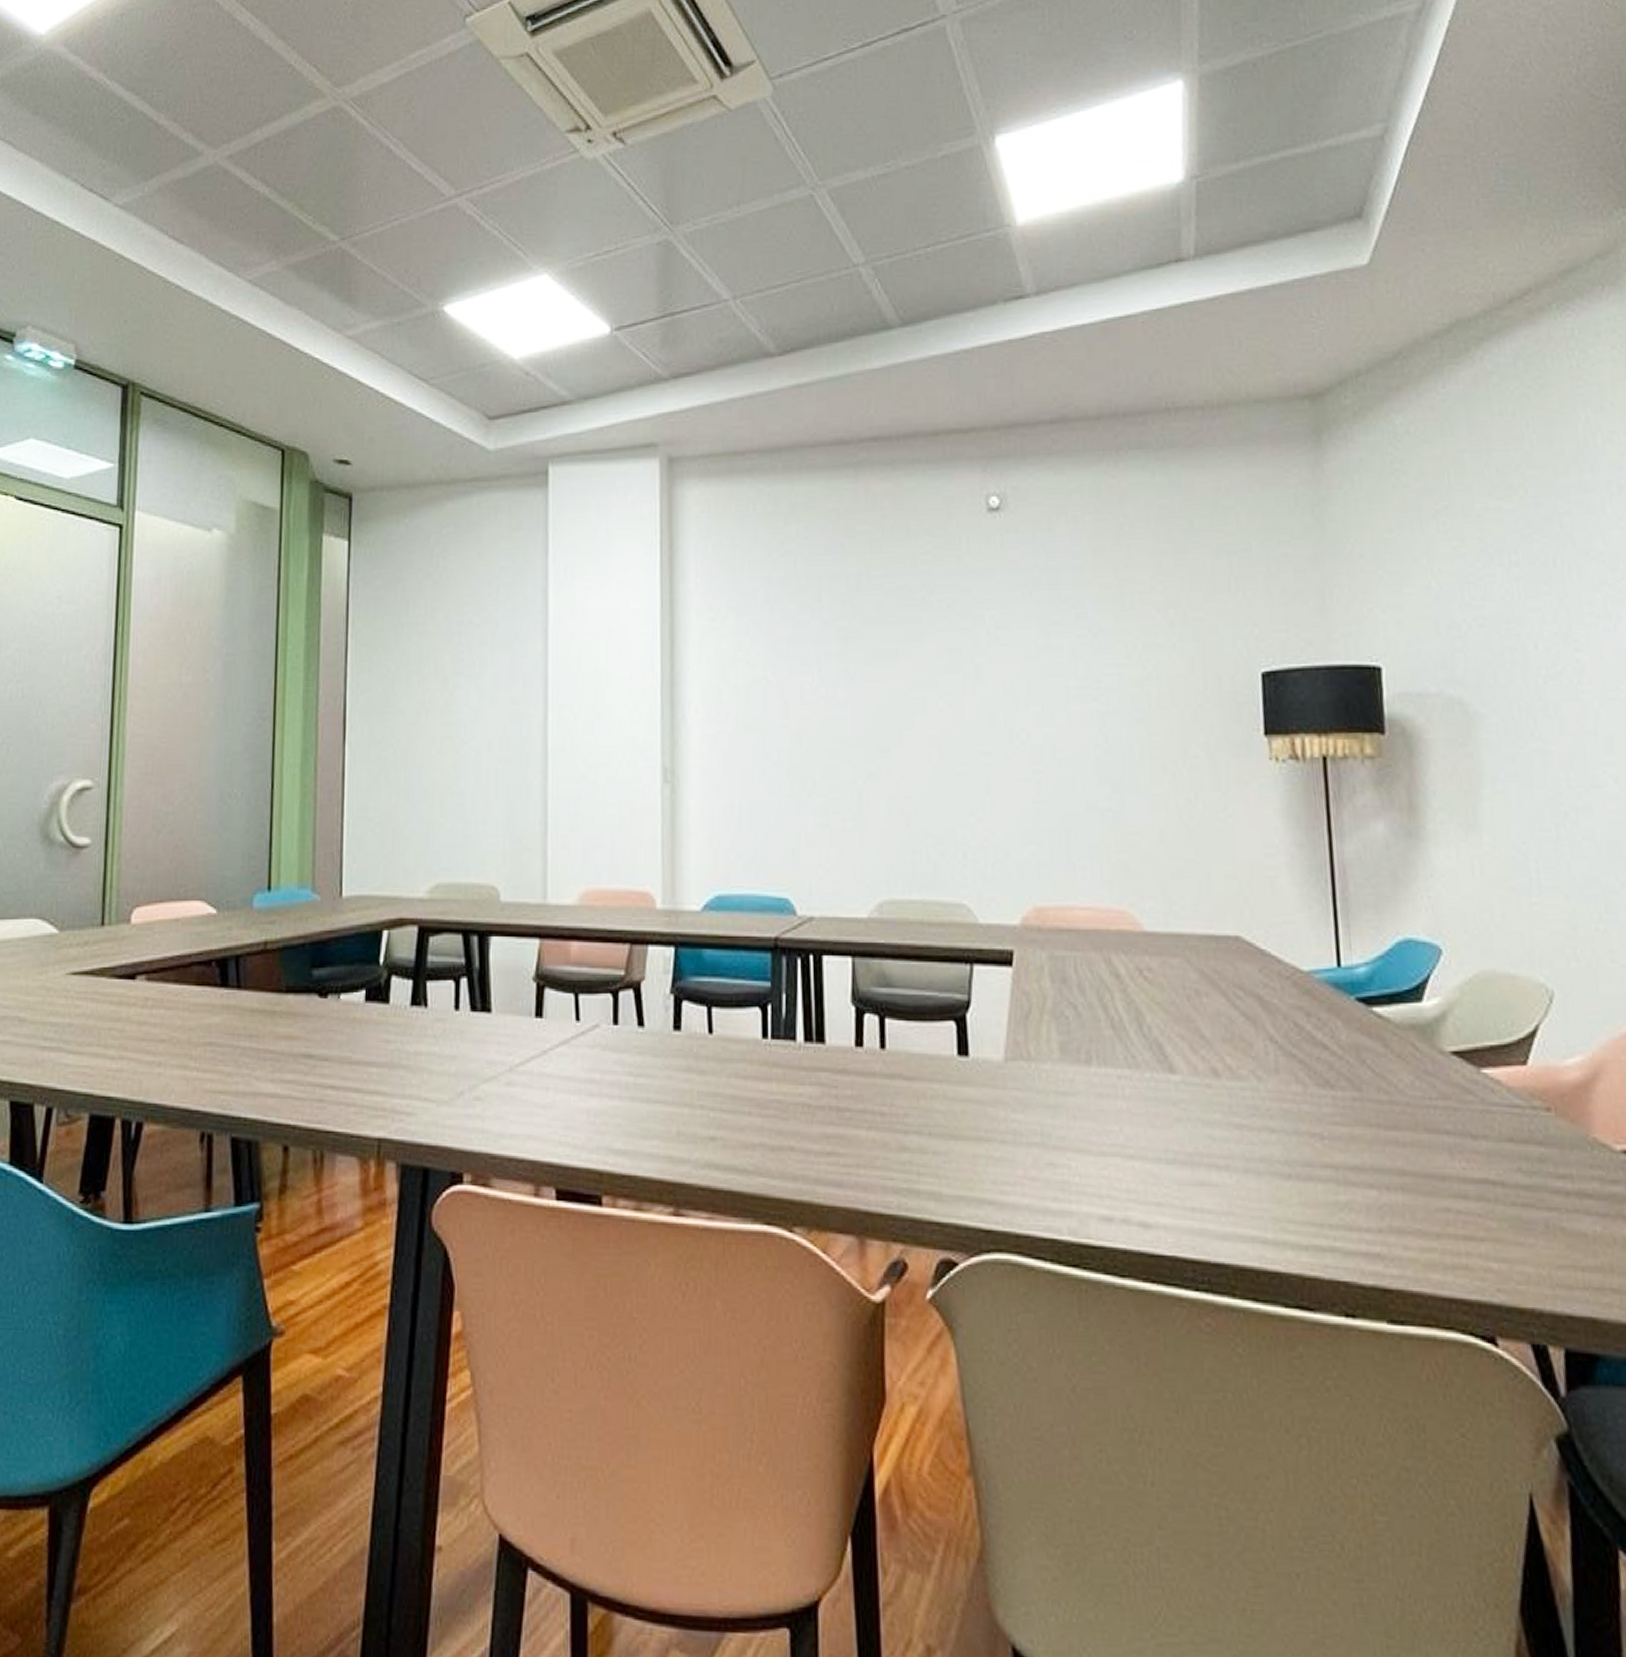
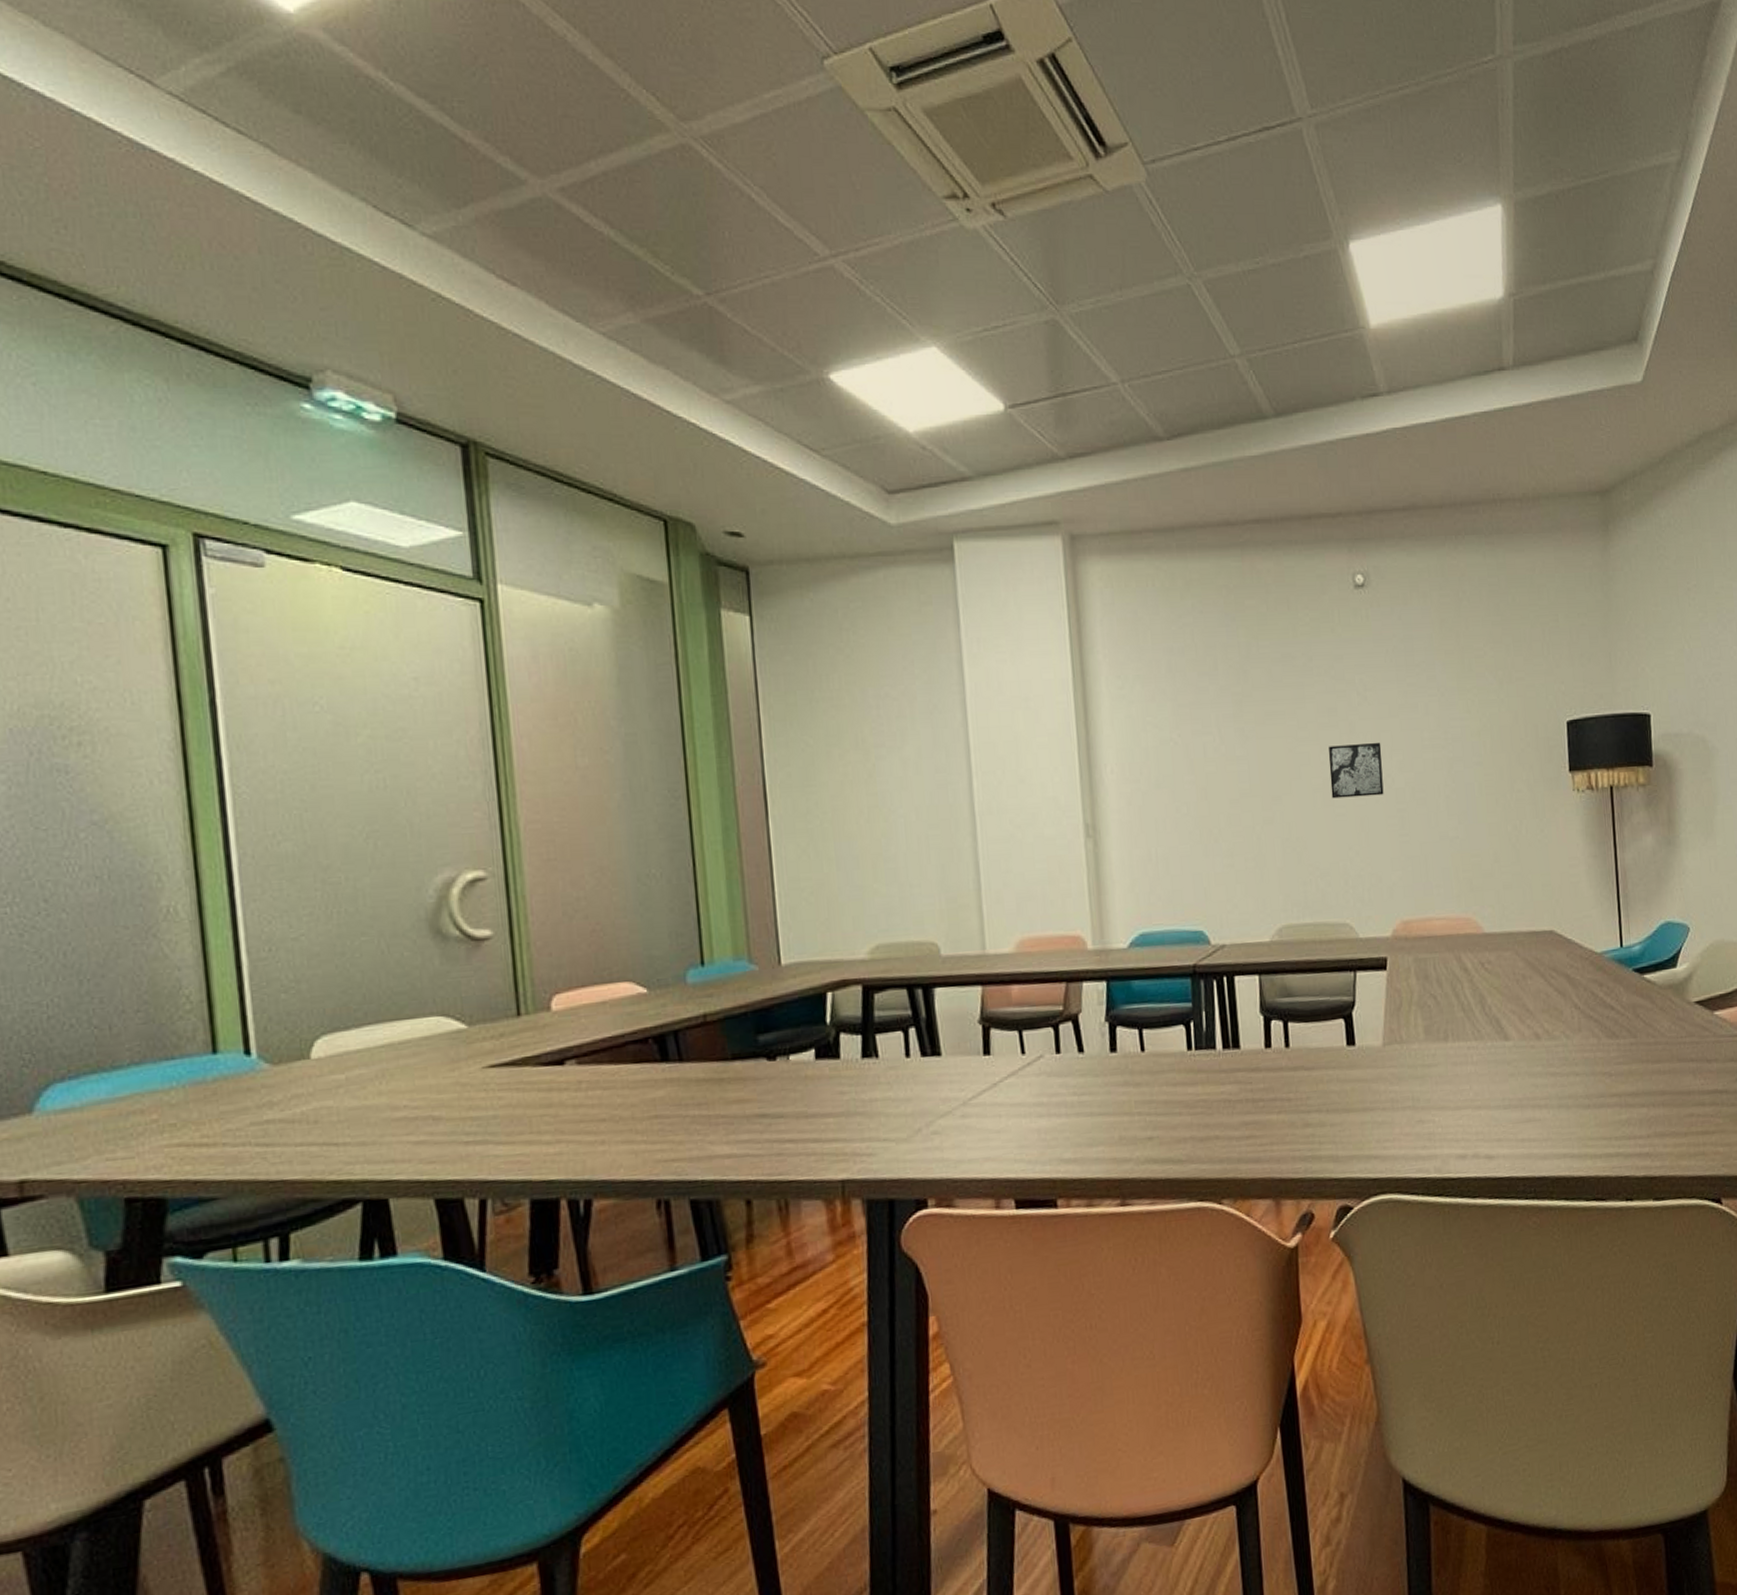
wall art: none [948,691,1016,754] -> present [1328,743,1384,799]

